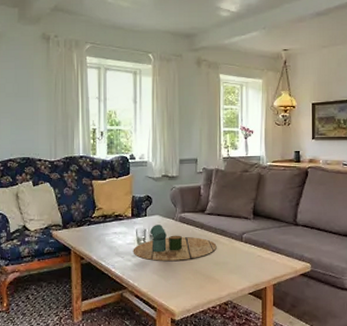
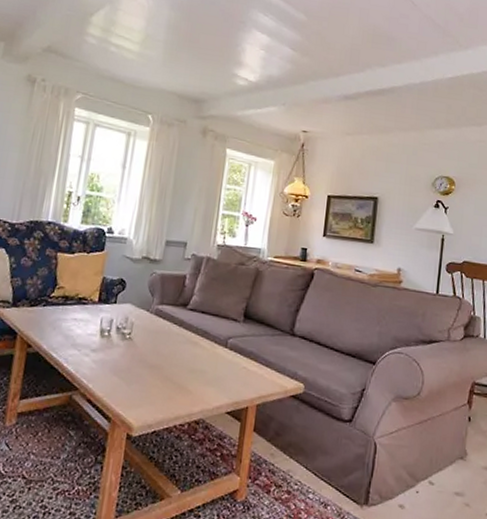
decorative tray: present [133,225,217,261] -> none [93,315,196,363]

